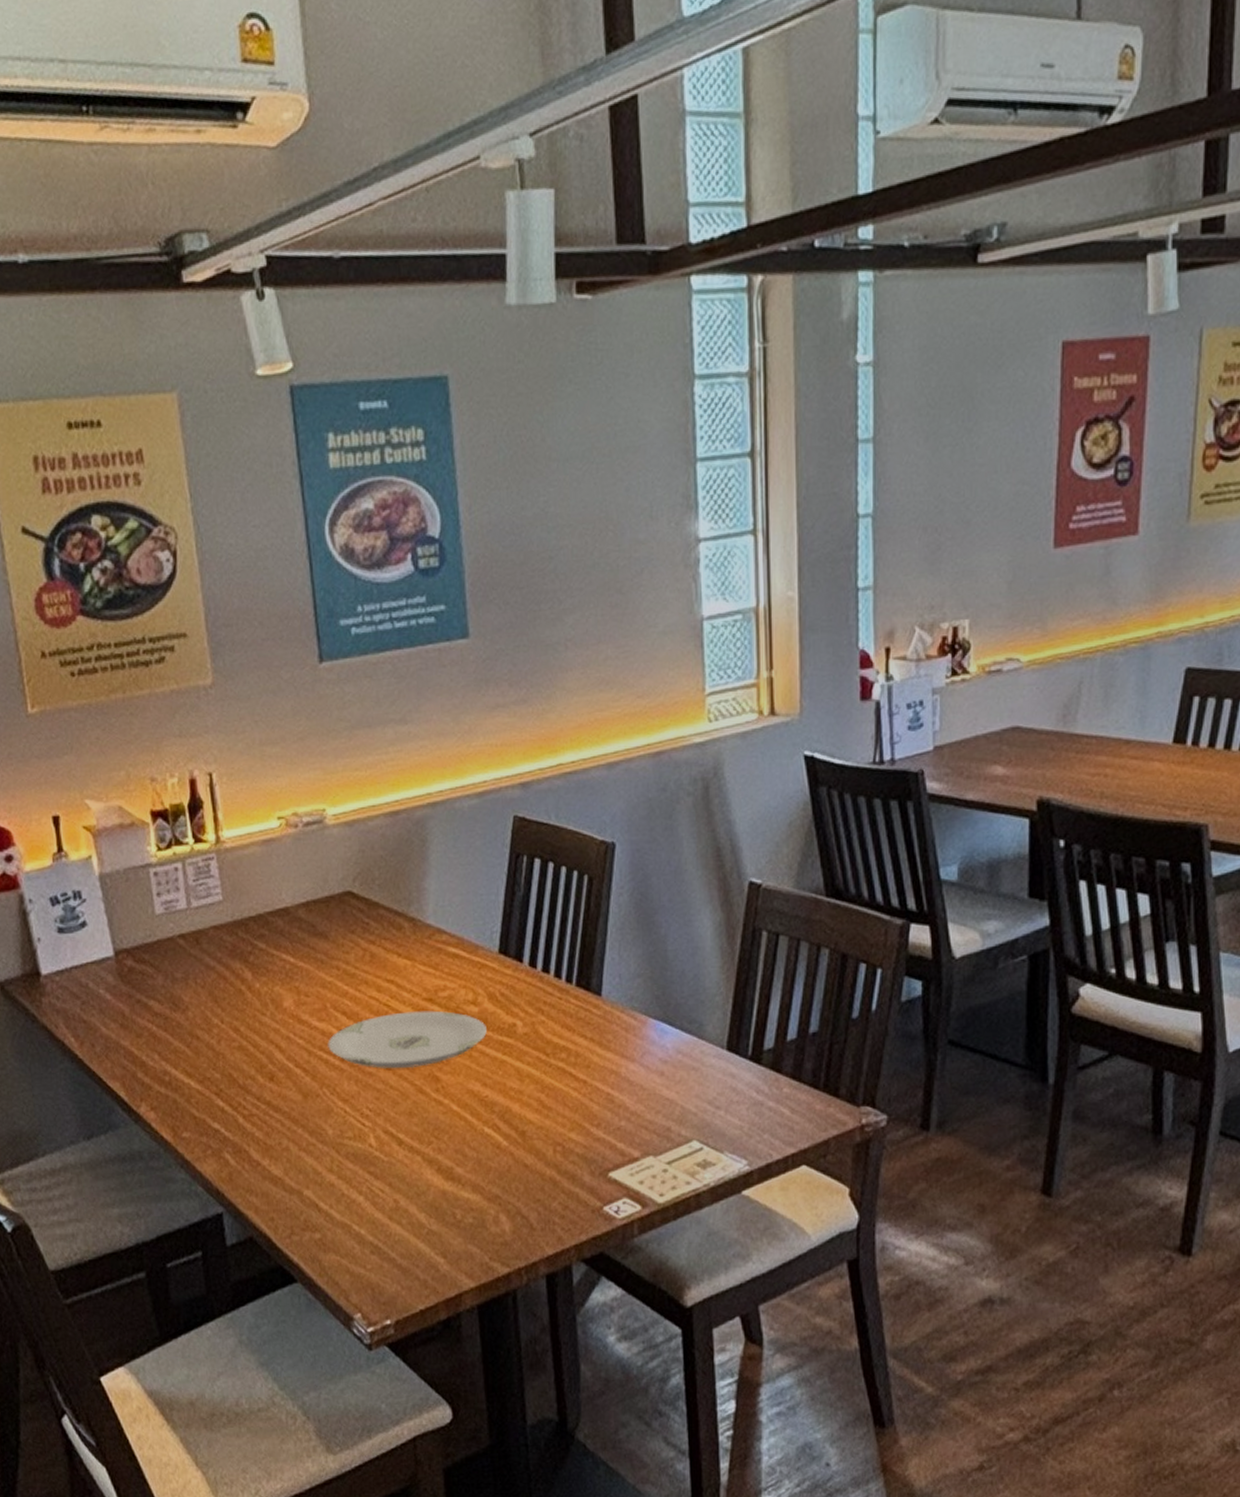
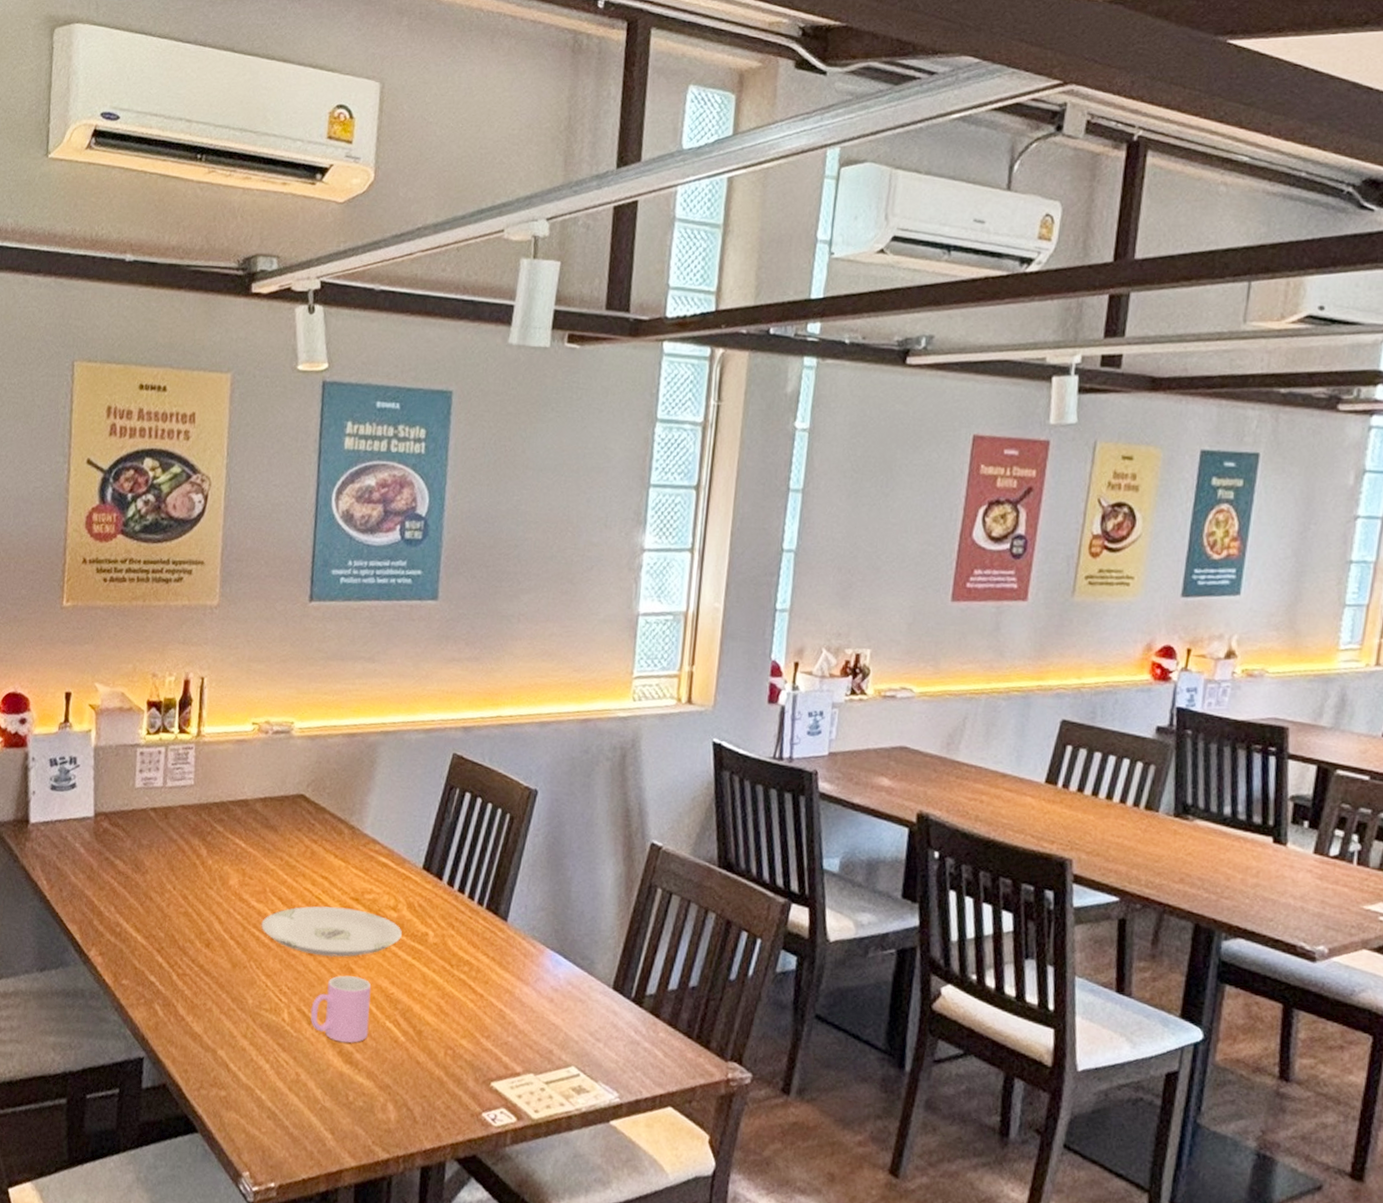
cup: none [399,1085,466,1159] -> present [310,975,372,1043]

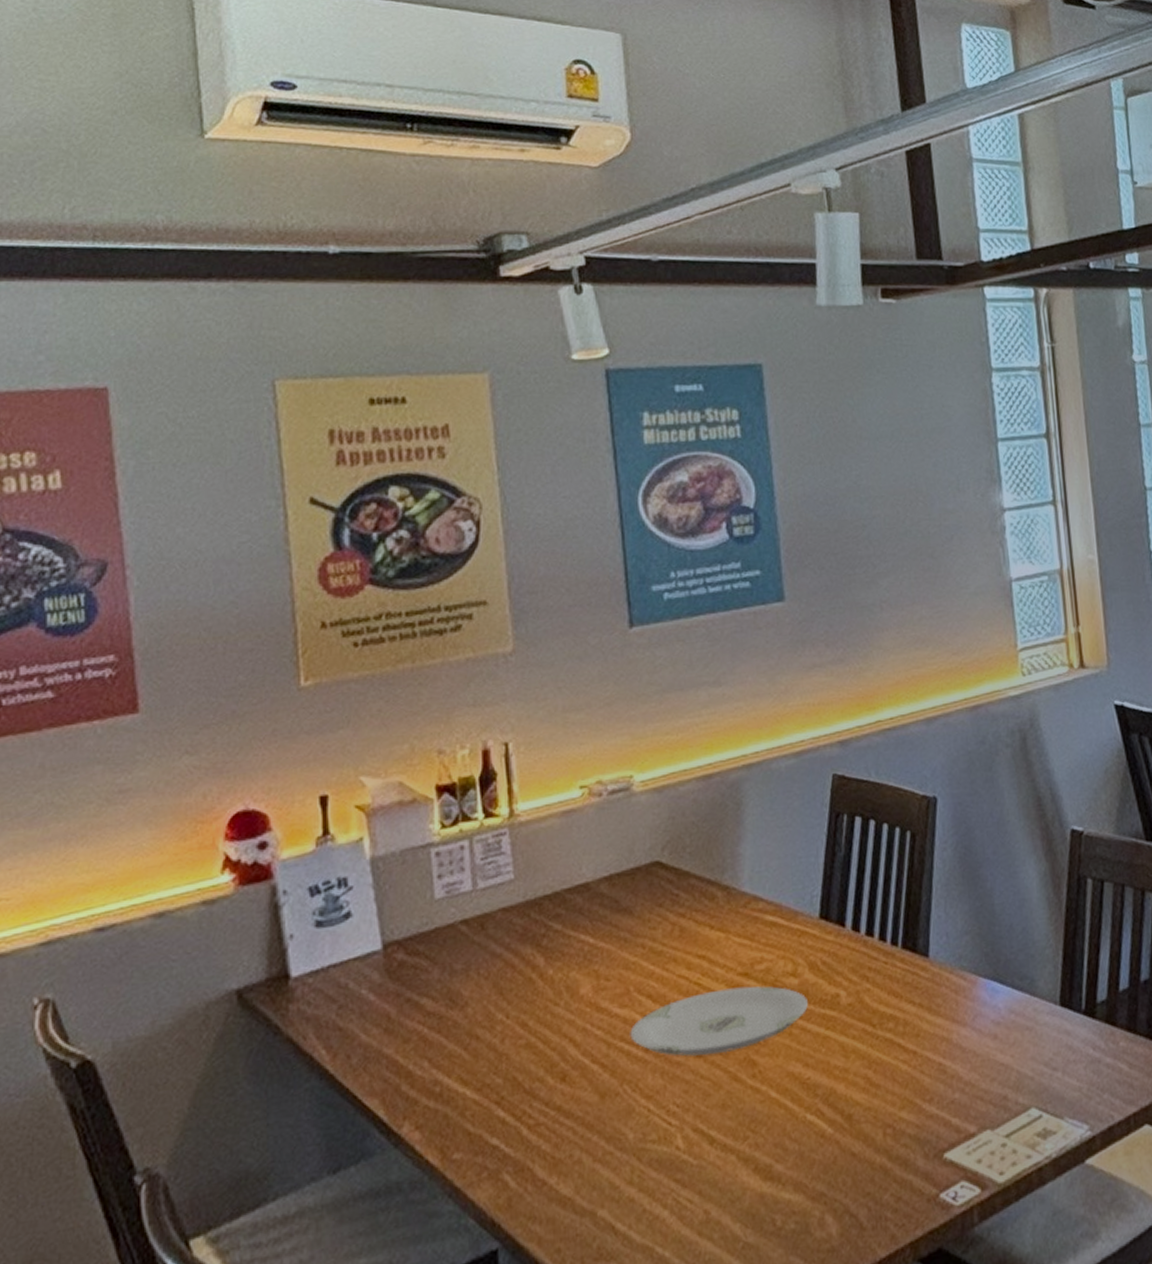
cup: present [310,975,372,1043] -> none [710,1068,787,1157]

